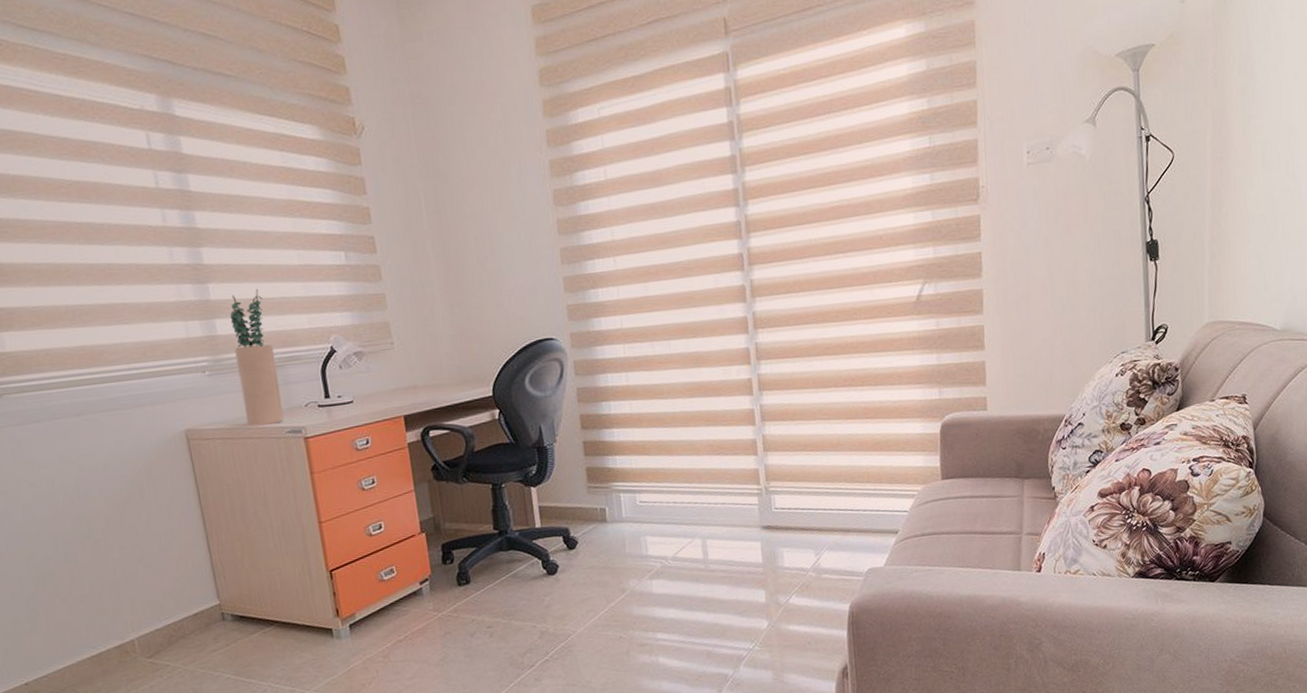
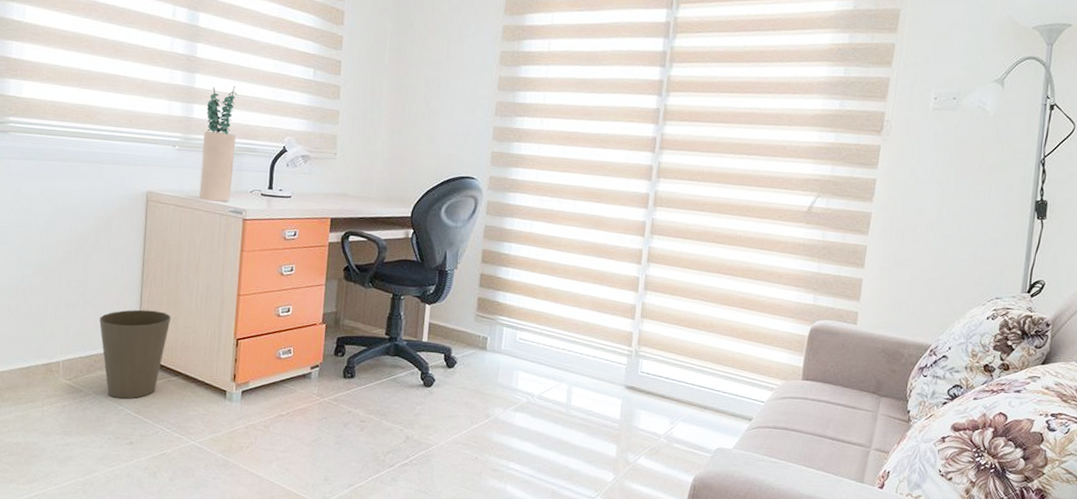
trash bin: none [167,559,252,665] -> present [99,309,172,399]

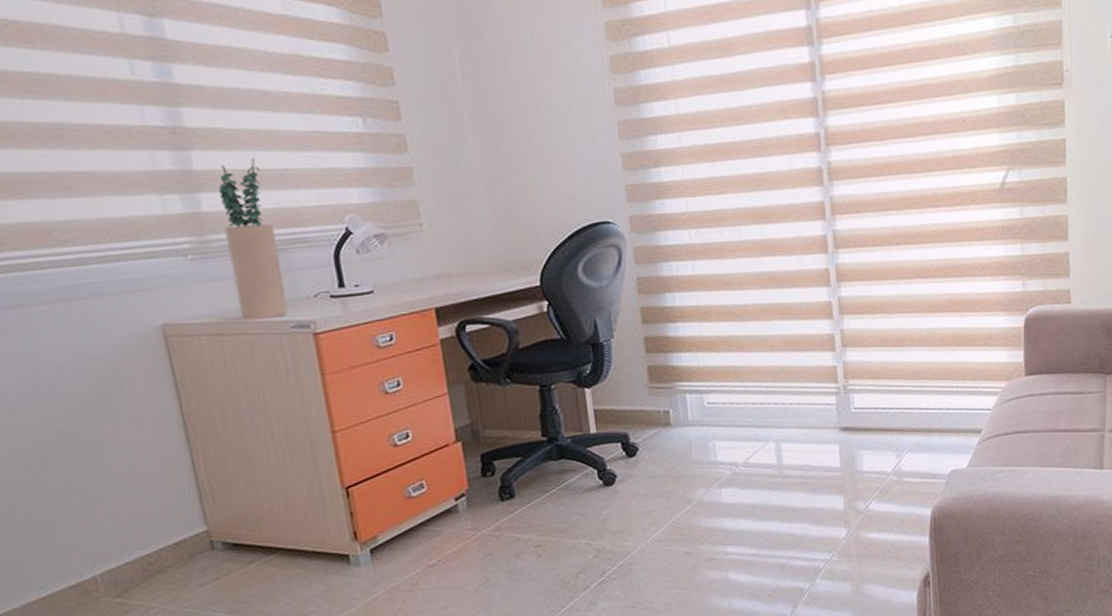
trash bin: present [99,309,172,399] -> none [139,477,249,603]

